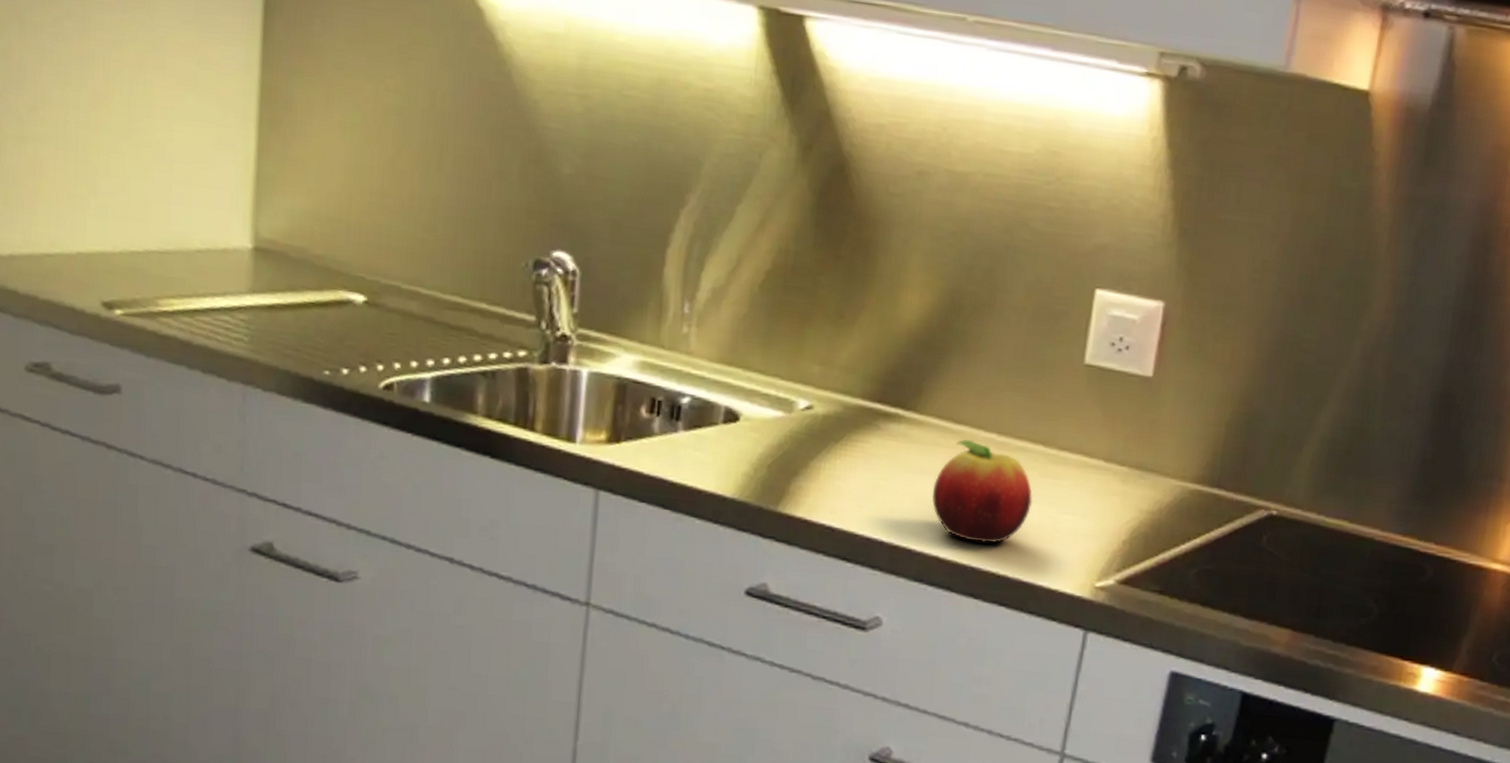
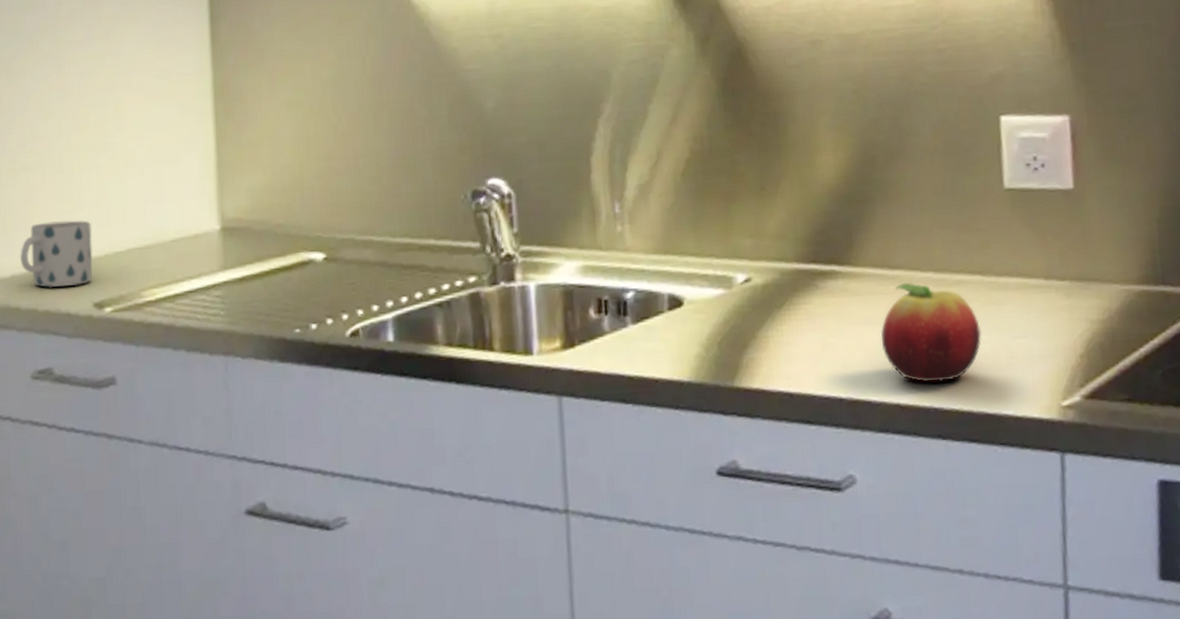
mug: none [20,202,106,280] -> present [19,220,93,288]

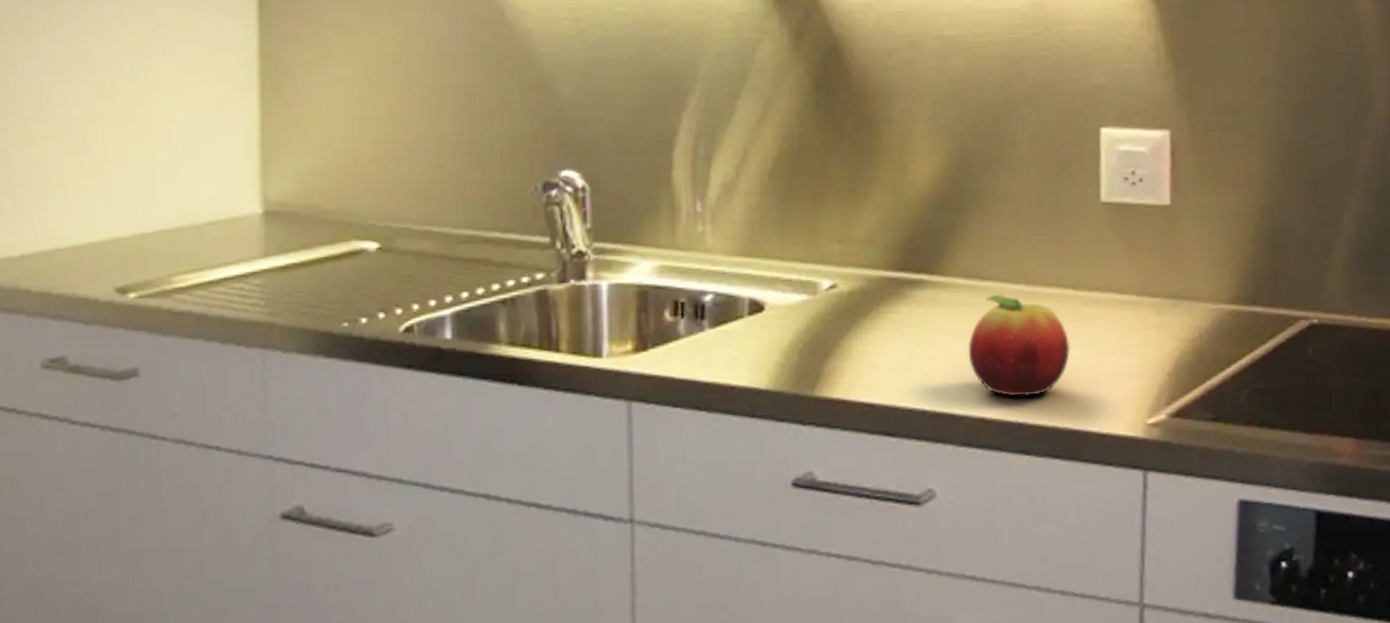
mug: present [19,220,93,288] -> none [31,197,116,270]

